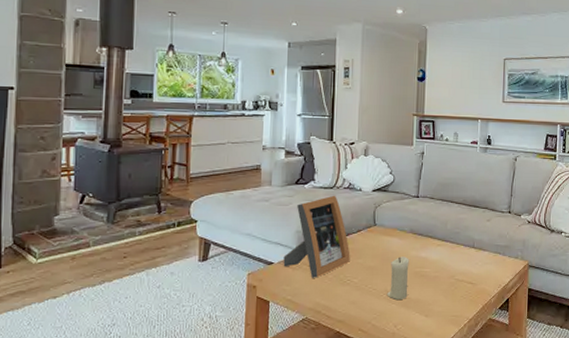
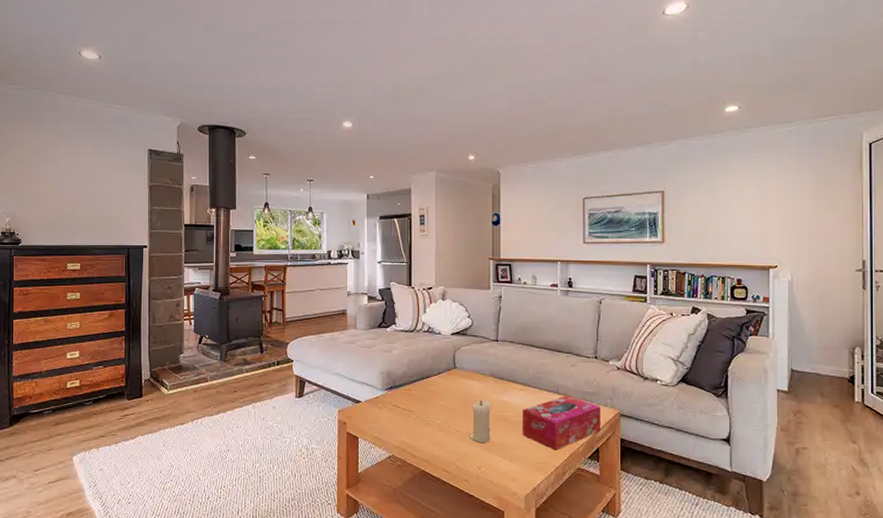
picture frame: present [283,195,350,278] -> none [370,338,432,417]
tissue box: none [439,249,512,303] -> present [523,395,601,451]

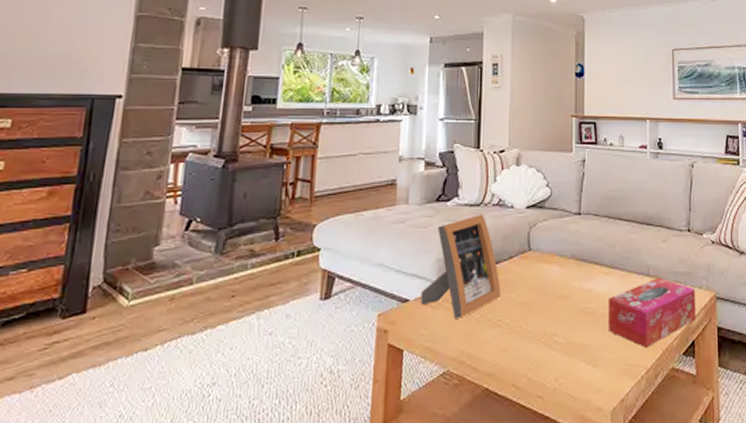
picture frame: none [370,338,432,417] -> present [420,214,501,319]
candle: present [470,400,491,443] -> none [546,289,572,345]

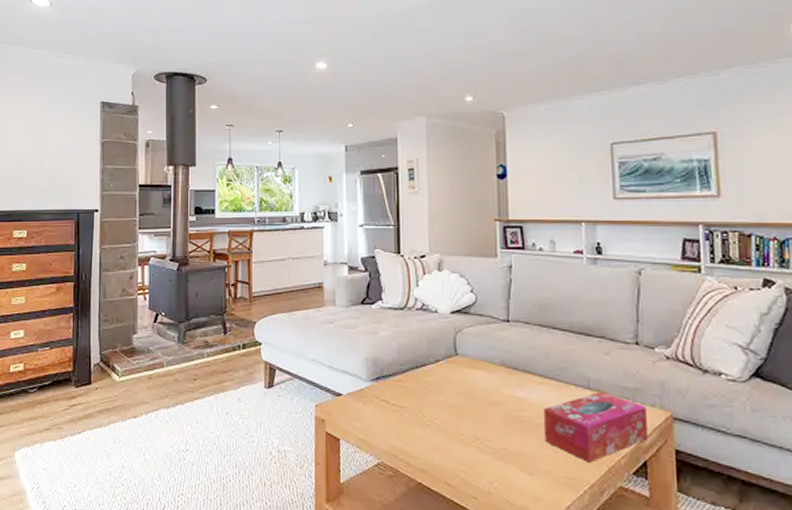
picture frame: present [420,214,501,319] -> none [352,317,429,415]

